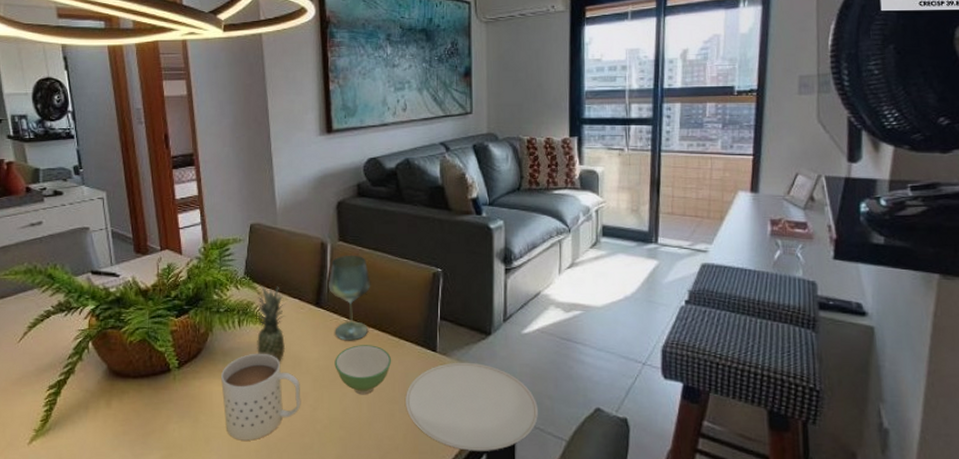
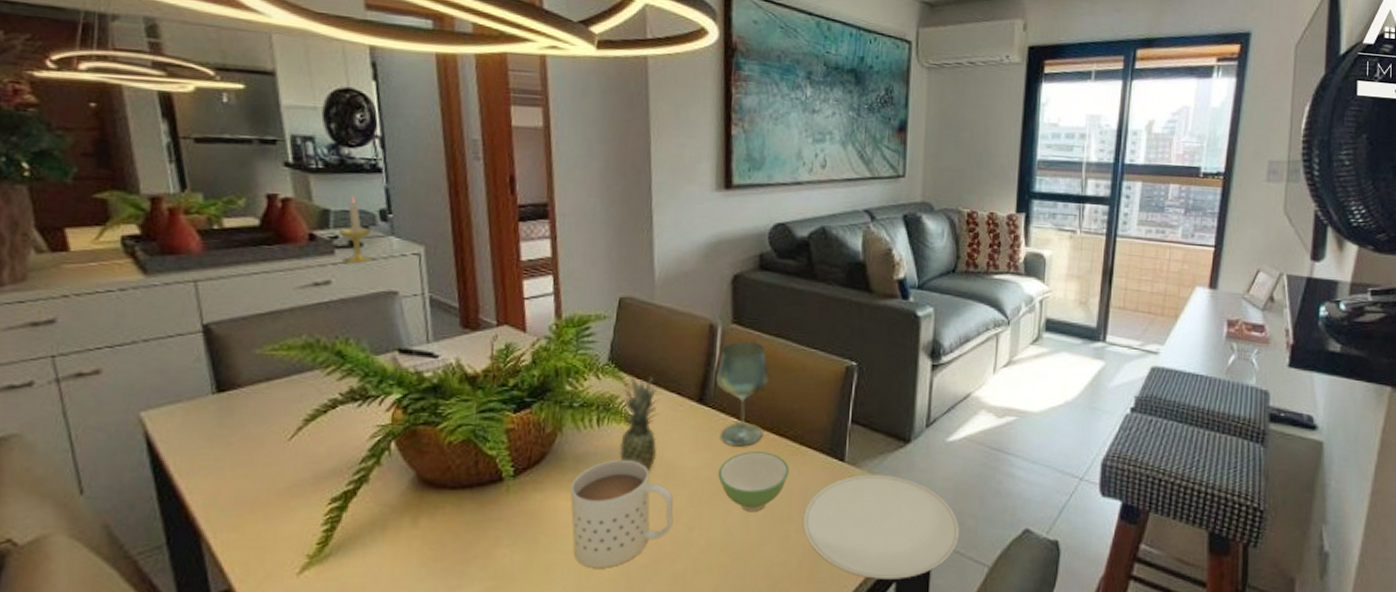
candlestick: none [46,158,71,209] -> present [339,196,374,265]

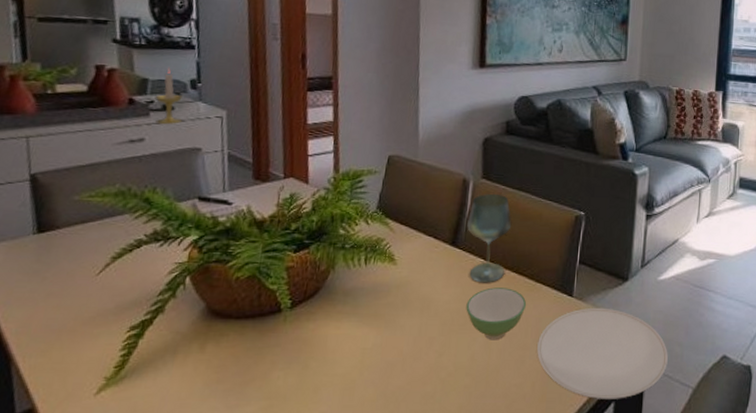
mug: present [570,459,674,568] -> none [338,293,427,389]
fruit: present [619,374,659,471] -> none [382,221,418,304]

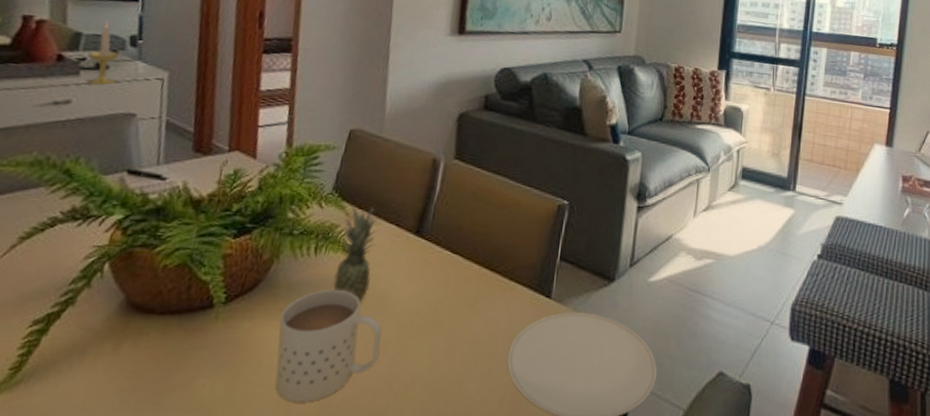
mug: none [338,293,427,389] -> present [275,289,382,403]
fruit: none [382,221,418,304] -> present [333,204,378,301]
bowl: present [466,287,527,340] -> none [428,285,498,348]
wine glass: present [467,193,512,283] -> none [434,176,486,280]

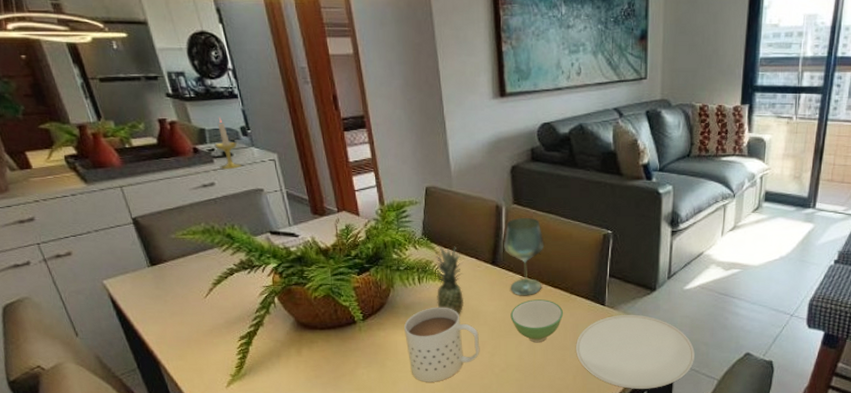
bowl: none [428,285,498,348] -> present [510,299,564,343]
wine glass: none [434,176,486,280] -> present [504,217,545,296]

